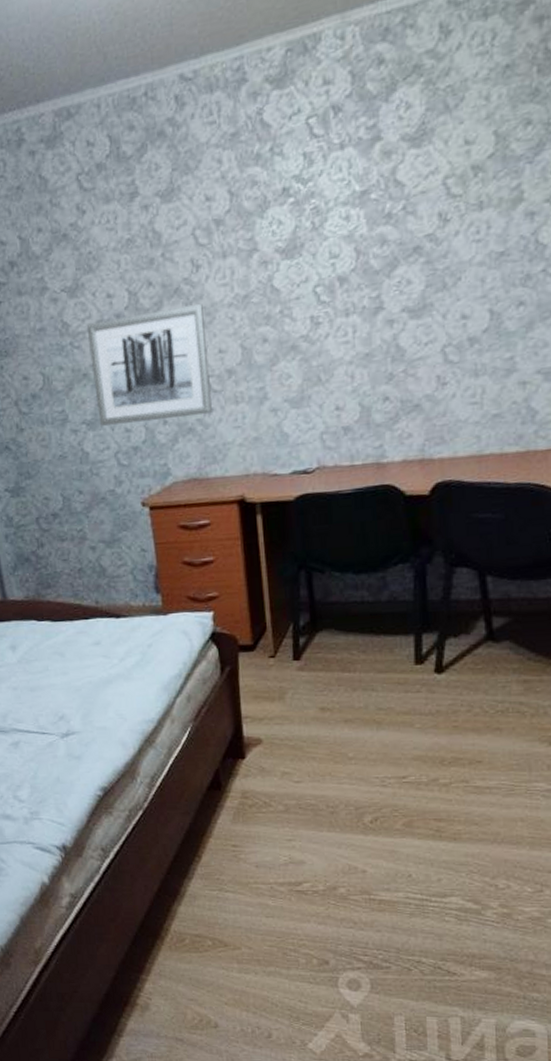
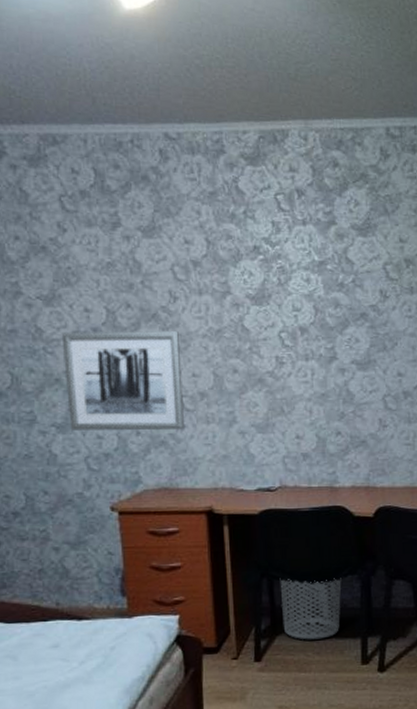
waste bin: none [319,567,391,637] -> present [279,578,342,640]

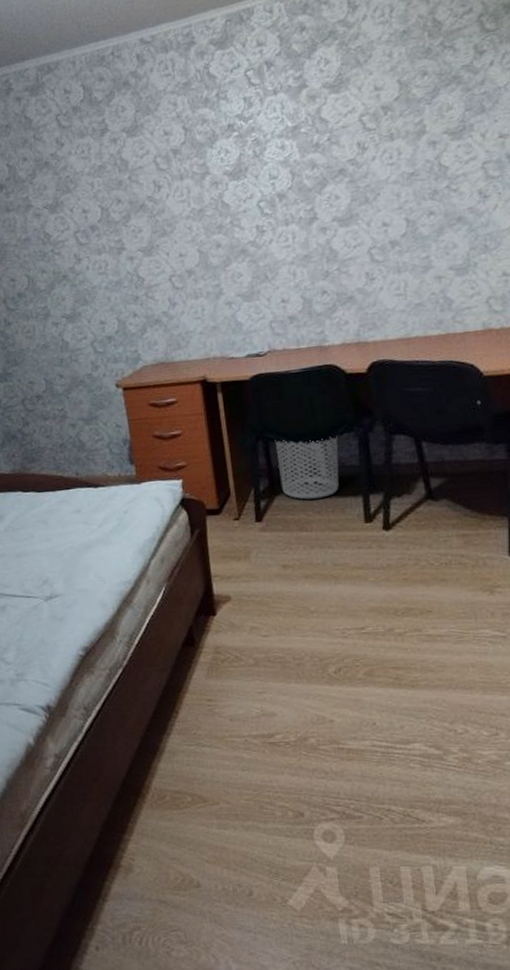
wall art: present [61,331,184,431] -> none [65,217,175,319]

